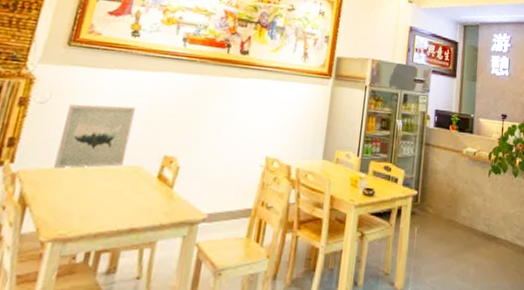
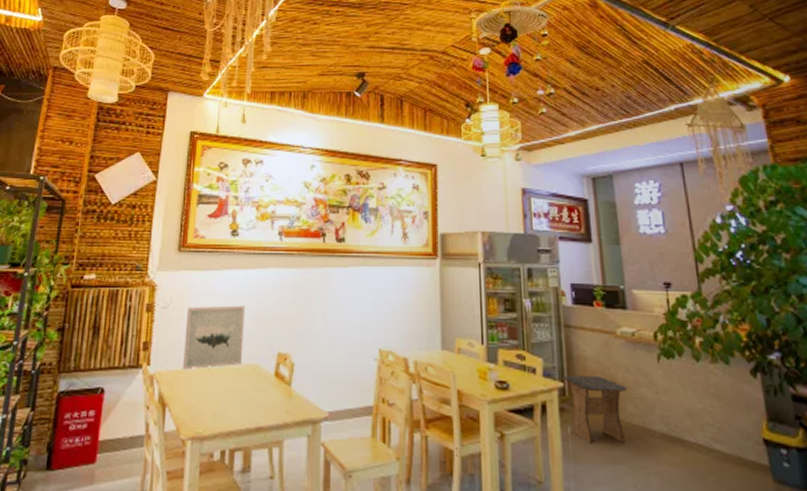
stool: none [418,185,464,241] -> present [563,374,627,444]

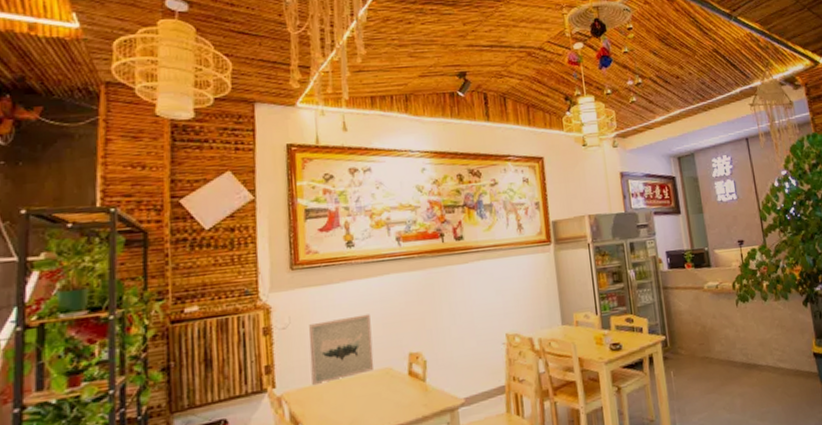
stool: present [563,374,627,444] -> none [665,325,715,382]

